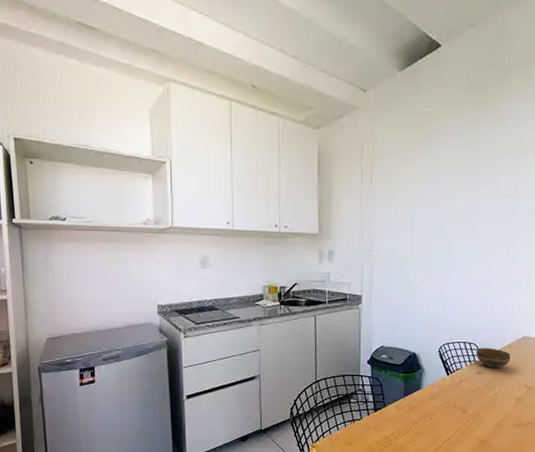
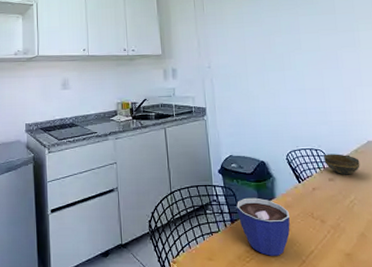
cup: none [382,388,433,442] -> present [237,197,290,256]

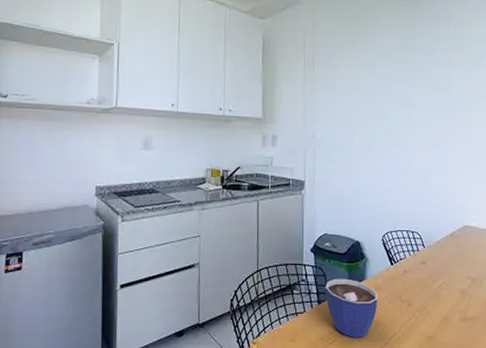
cup: present [324,154,360,175] -> none [419,237,453,259]

